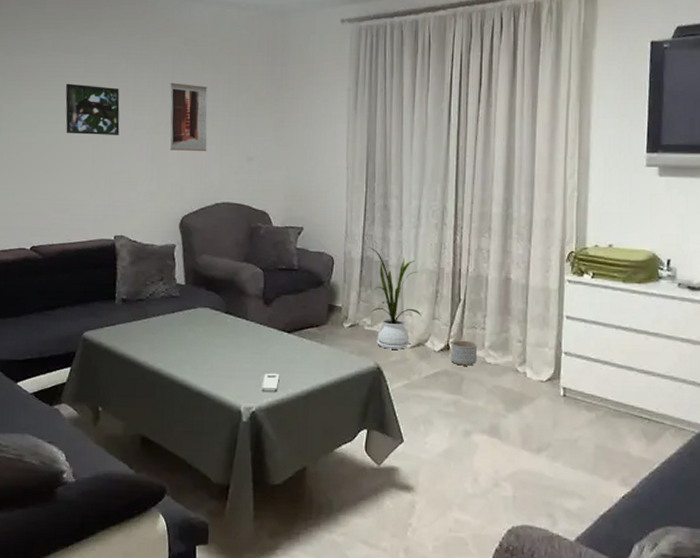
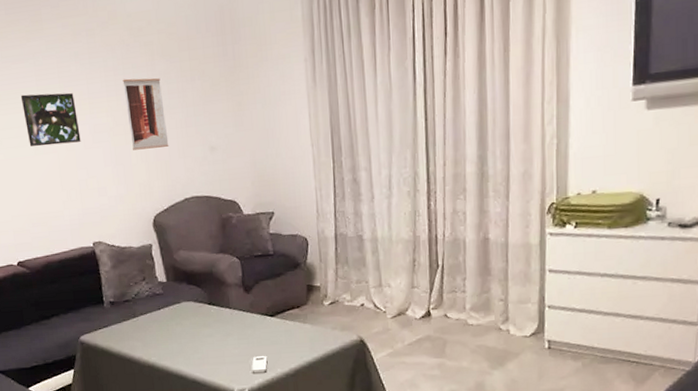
house plant: present [368,247,421,349] -> none [340,223,400,322]
planter: present [451,340,478,366] -> none [432,305,459,330]

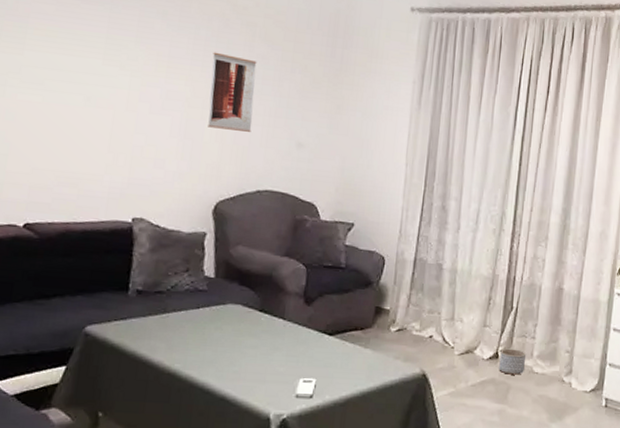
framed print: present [20,92,81,147] -> none [79,38,151,104]
planter: none [432,305,459,330] -> present [499,348,527,375]

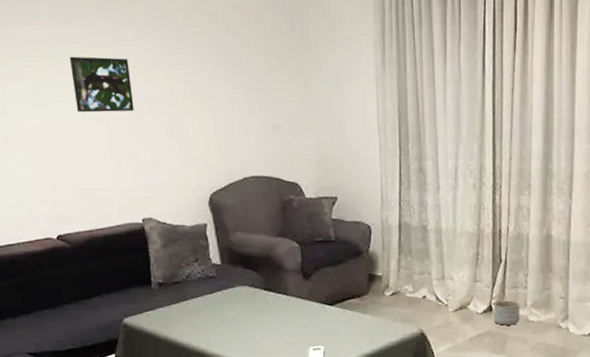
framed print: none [79,38,151,104] -> present [69,56,134,113]
wall art: present [208,52,257,132] -> none [182,48,230,124]

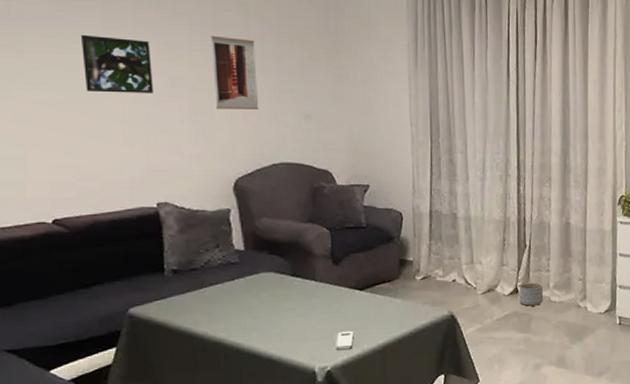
wall art: none [182,48,230,124] -> present [211,35,259,109]

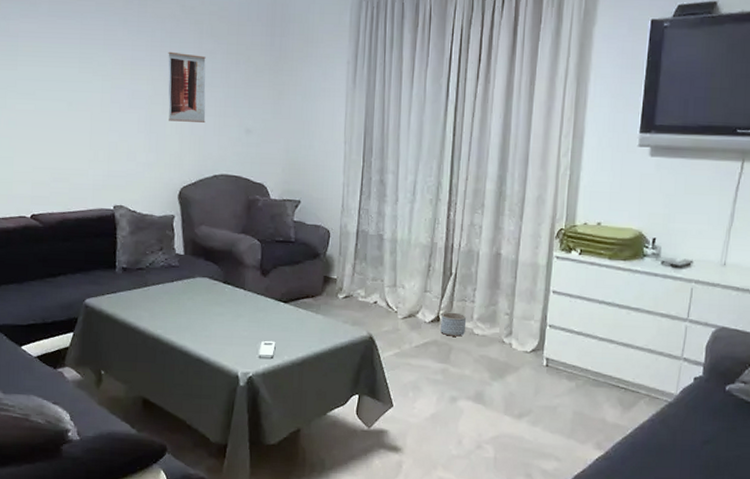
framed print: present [80,34,154,93] -> none [61,50,118,105]

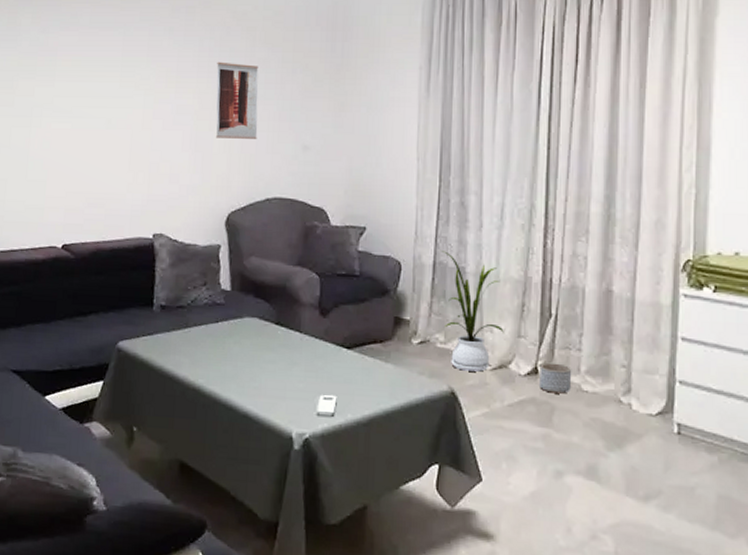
house plant: none [363,221,414,320] -> present [441,251,504,372]

